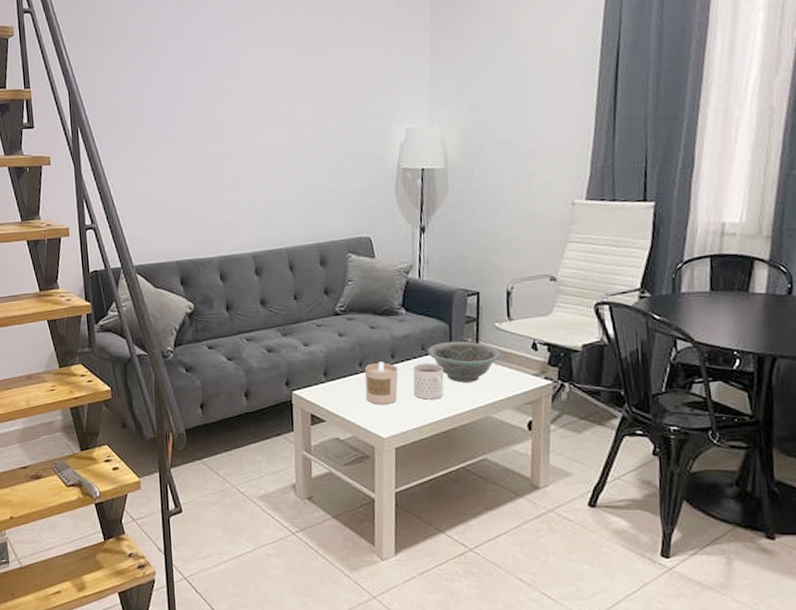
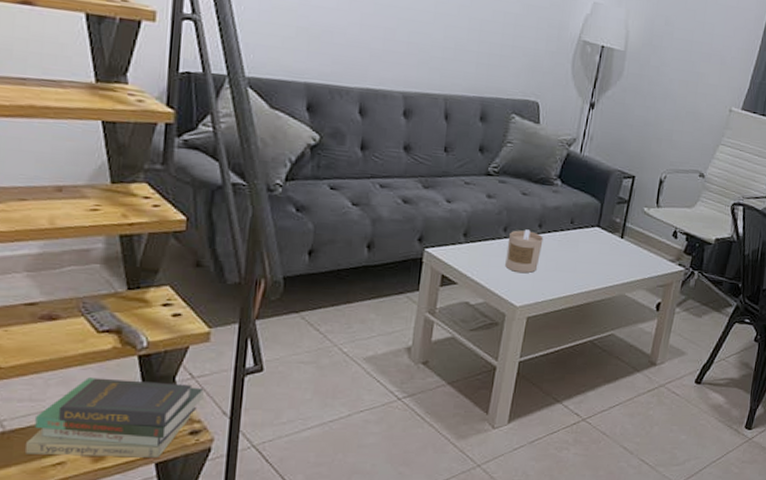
books: none [34,523,143,588] -> present [24,377,204,458]
mug: present [413,363,444,400] -> none [555,236,588,273]
decorative bowl: present [427,341,501,383] -> none [575,218,645,261]

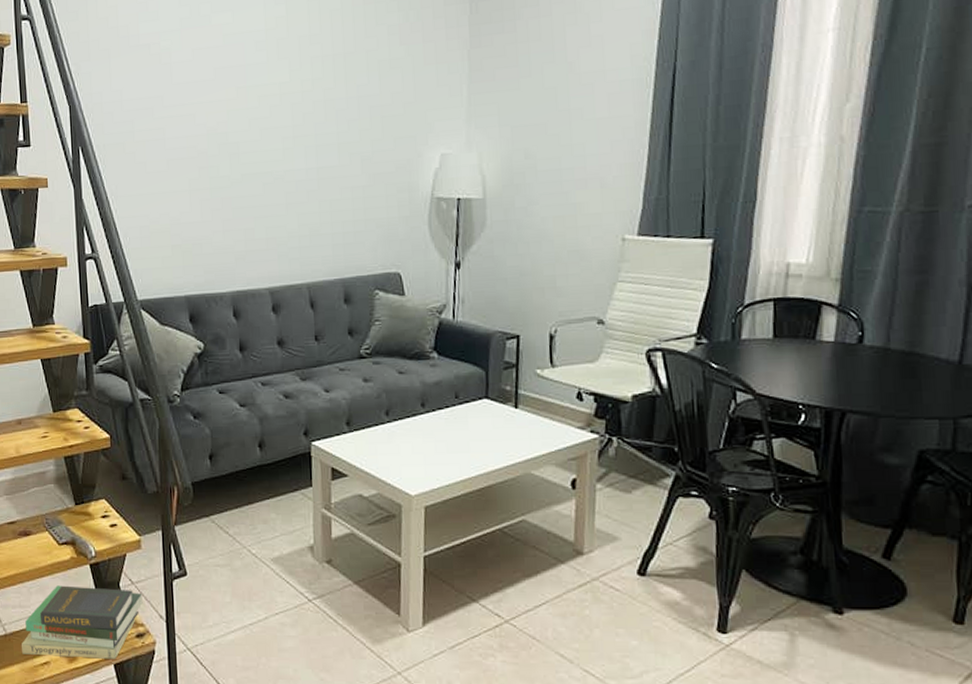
candle: present [505,229,544,274] -> none [391,410,429,459]

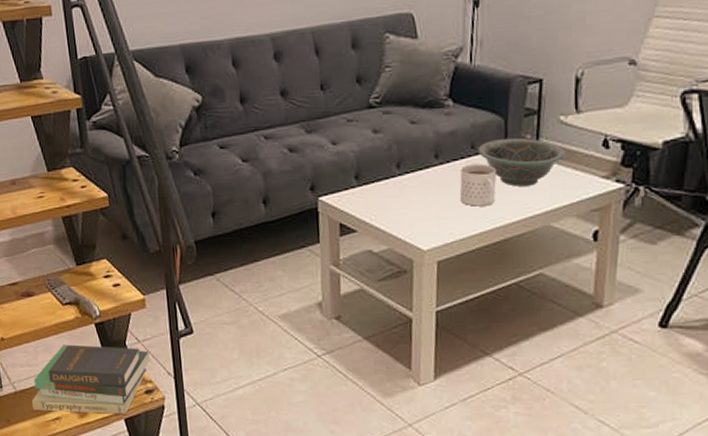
mug: none [445,413,479,454] -> present [460,164,496,207]
decorative bowl: none [461,389,543,435] -> present [477,137,565,187]

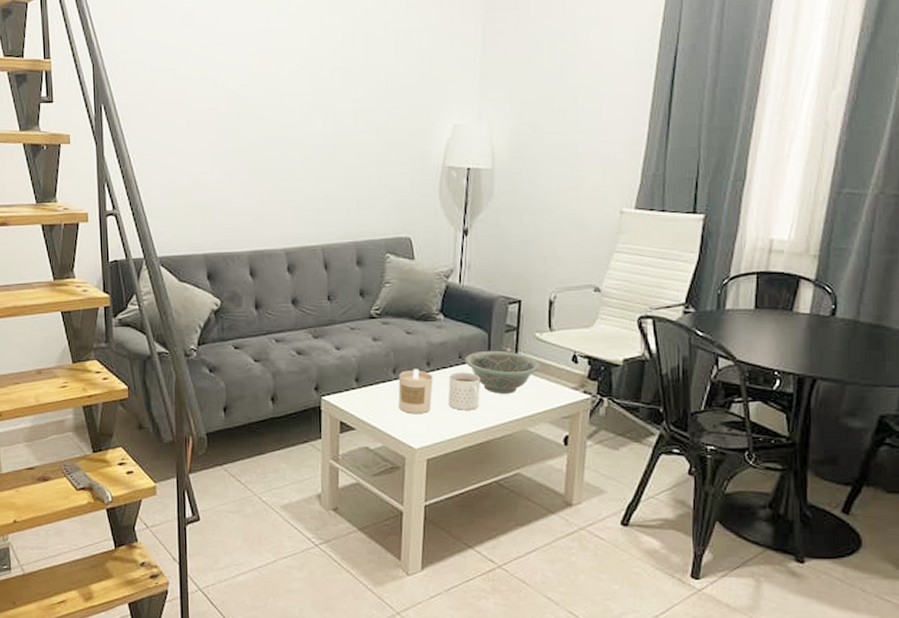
books: present [31,344,150,414] -> none [38,529,157,598]
candle: none [403,162,443,213] -> present [398,369,433,414]

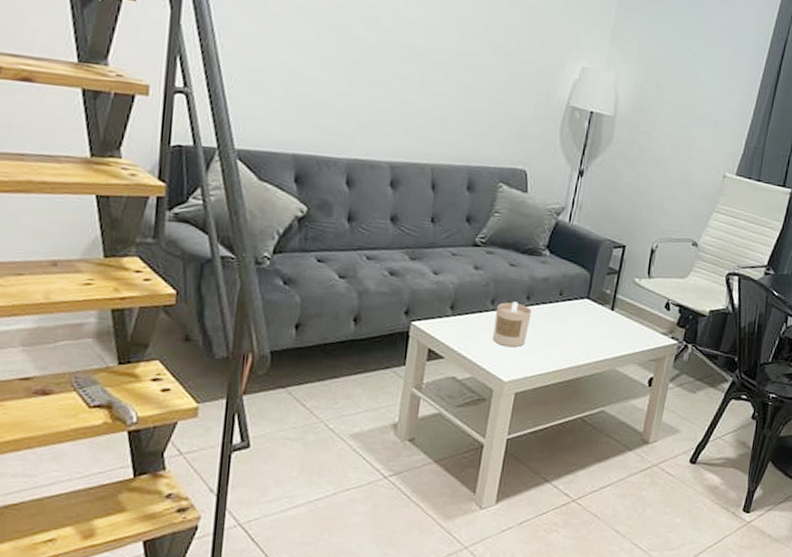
mug: present [448,372,480,410] -> none [544,309,578,347]
decorative bowl: present [464,350,540,394] -> none [564,290,636,334]

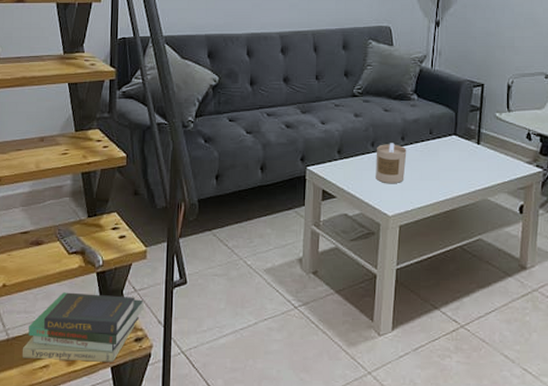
books: none [17,453,192,535] -> present [22,292,144,362]

